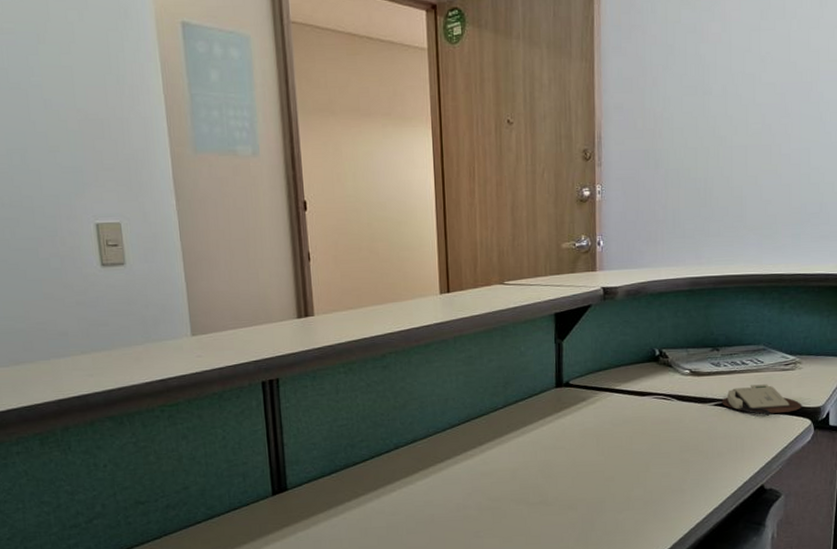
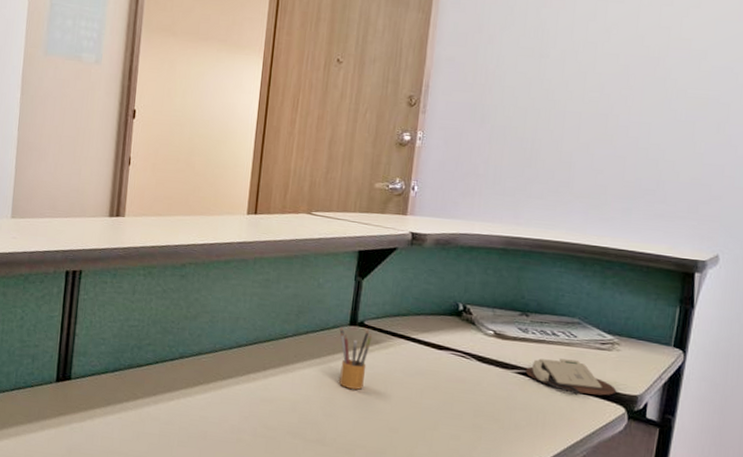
pencil box: none [547,389,578,448] -> present [339,326,372,390]

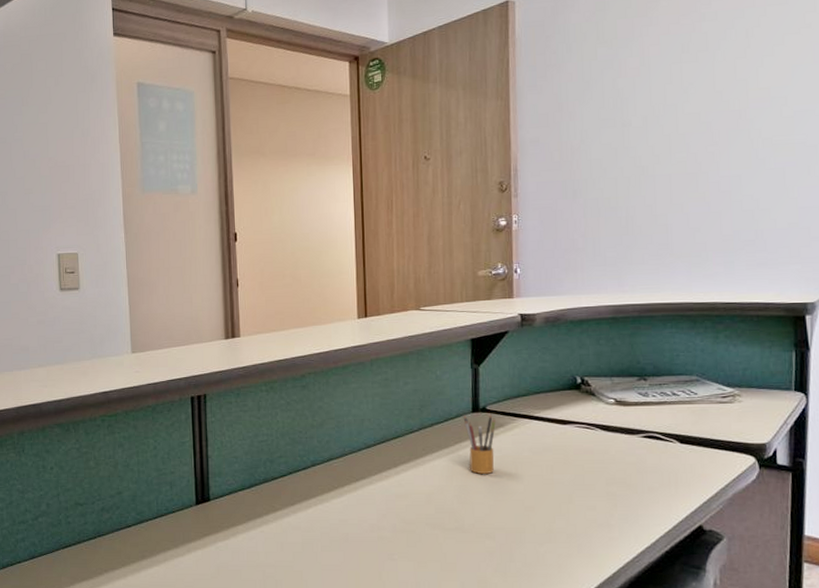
telephone: present [525,358,617,396] -> none [651,417,744,450]

